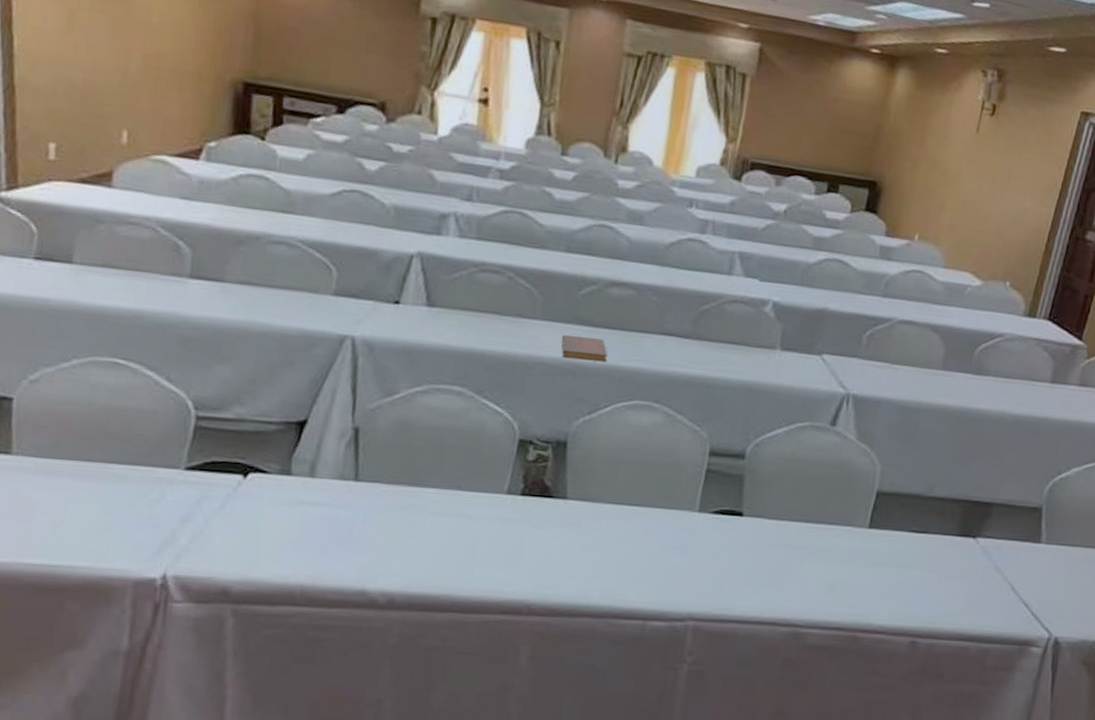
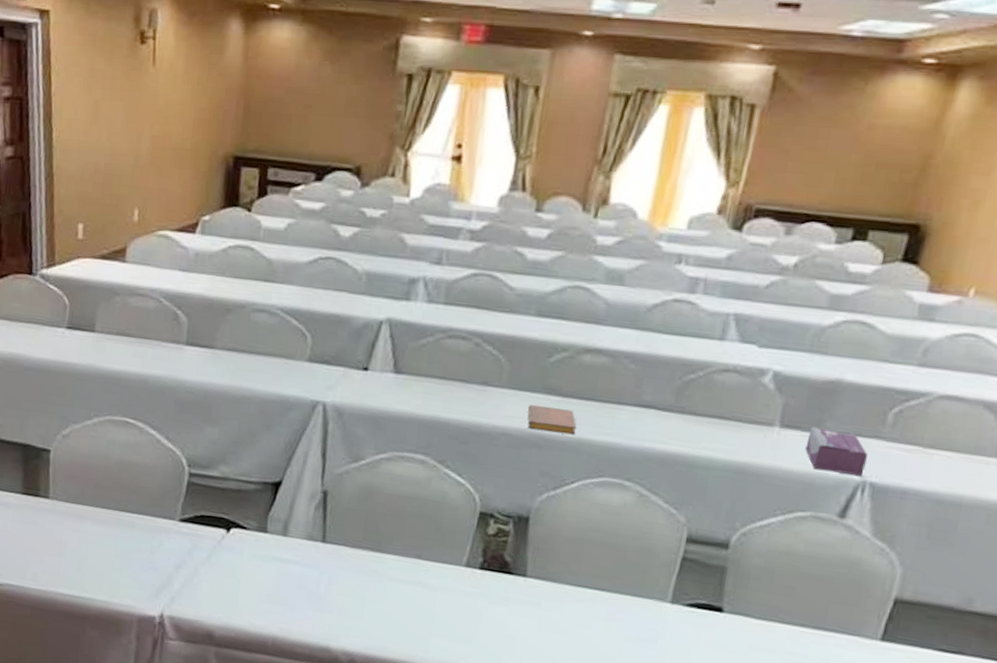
tissue box: none [801,349,850,389] -> present [805,427,868,476]

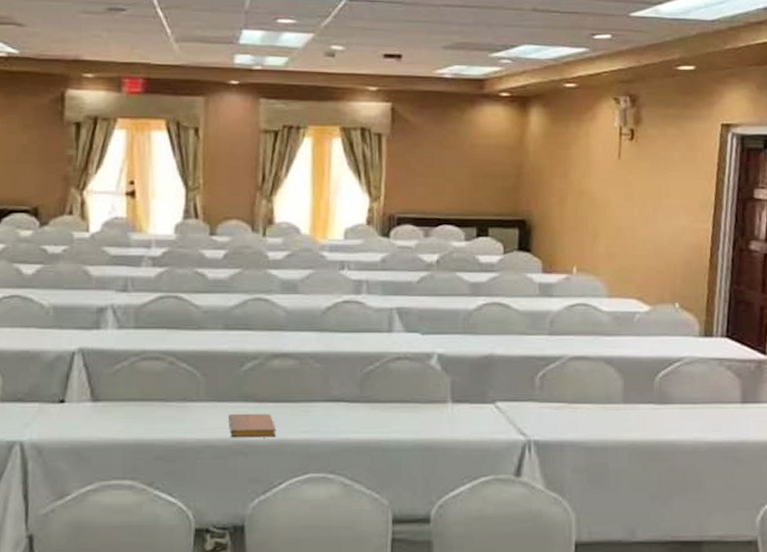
tissue box: present [805,427,868,476] -> none [476,398,527,436]

